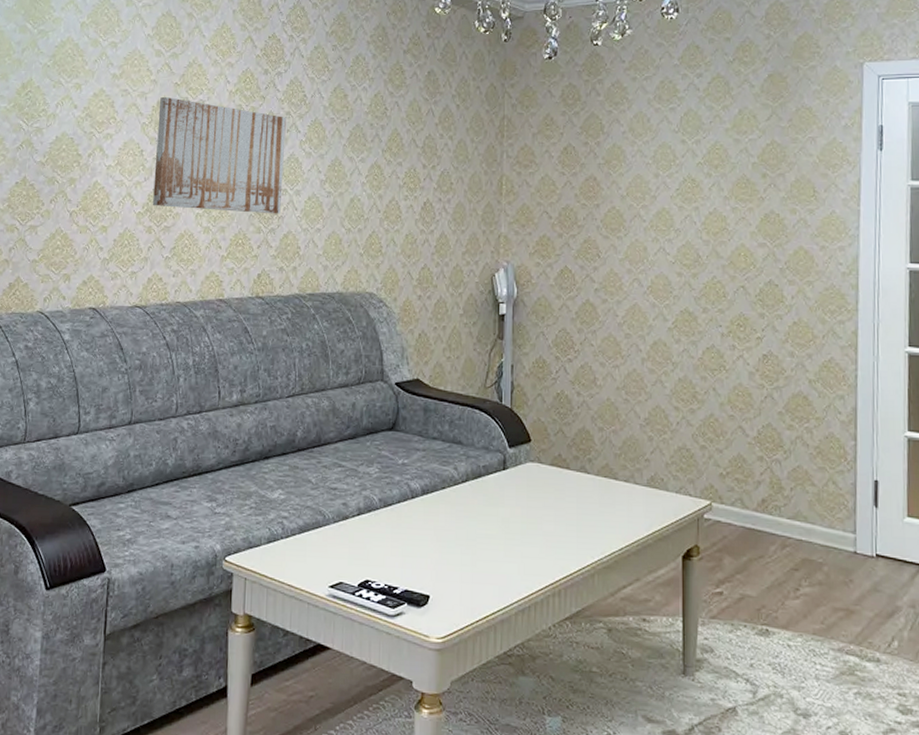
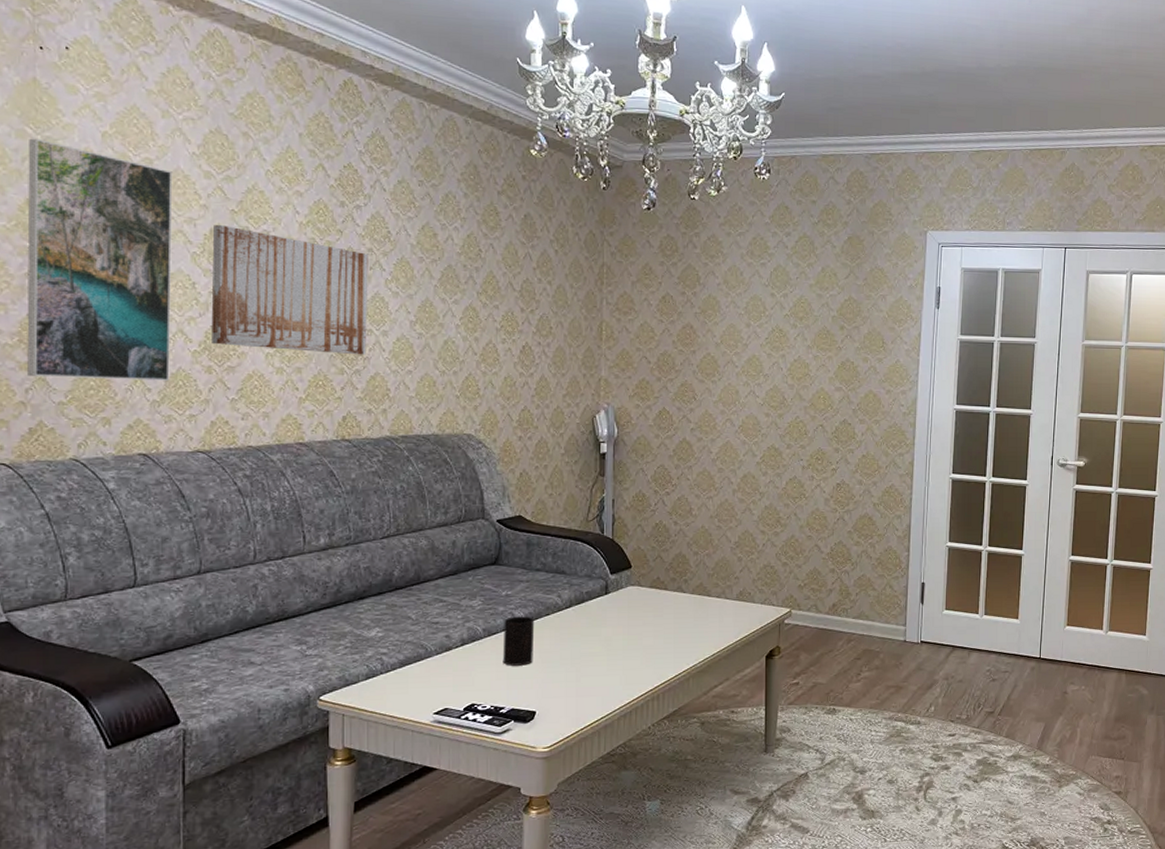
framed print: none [12,32,131,240] -> present [27,138,173,381]
cup: none [397,487,430,543] -> present [503,616,535,666]

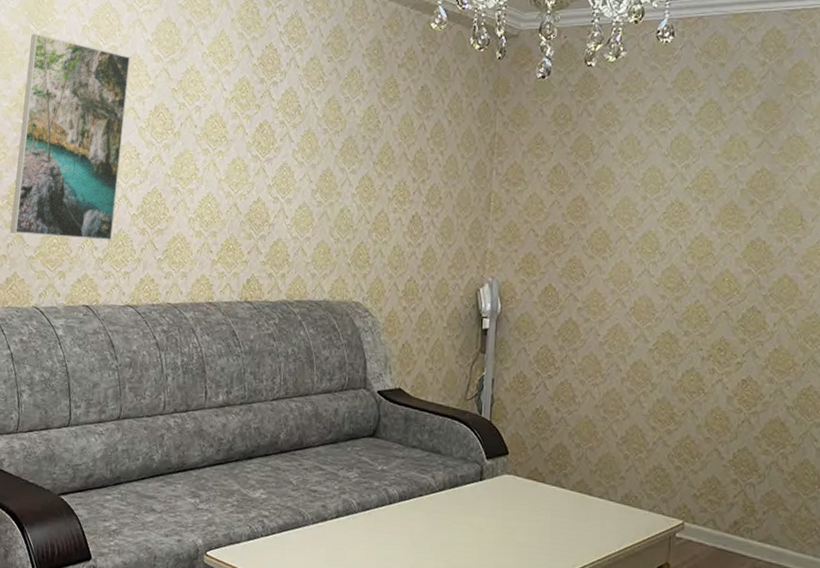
wall art: present [211,225,368,355] -> none [147,102,280,222]
cup: present [503,616,535,666] -> none [374,493,408,547]

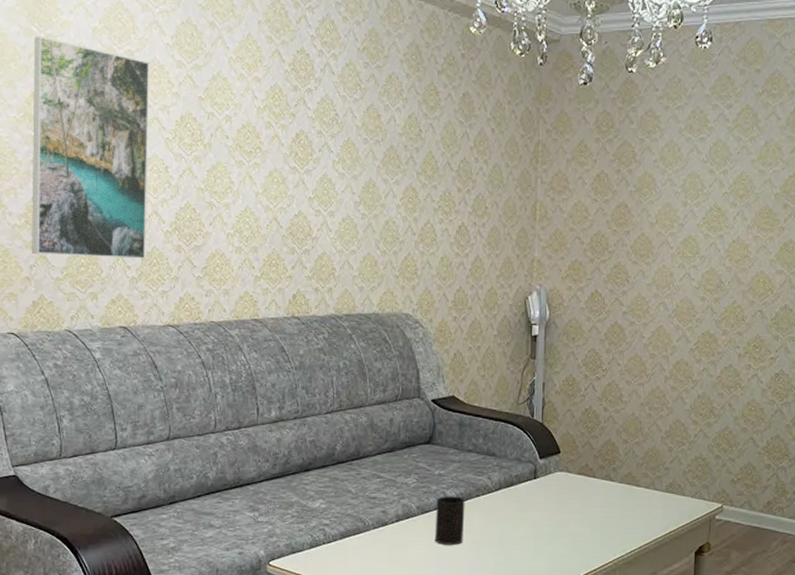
cup: none [374,493,408,547] -> present [434,496,465,545]

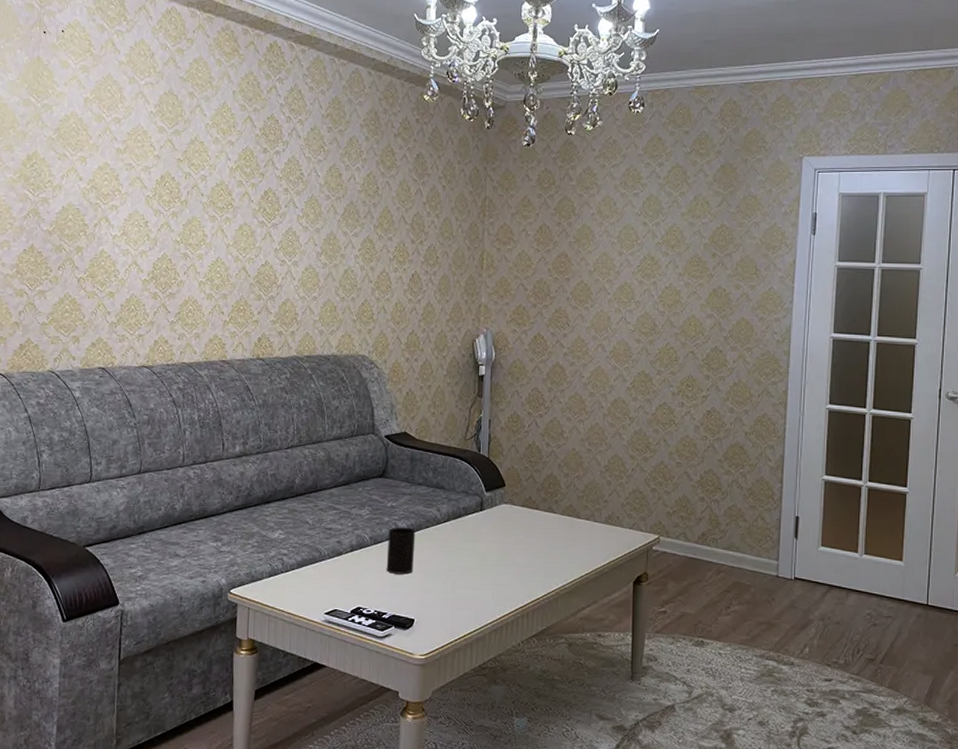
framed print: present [32,36,150,259] -> none [21,105,135,305]

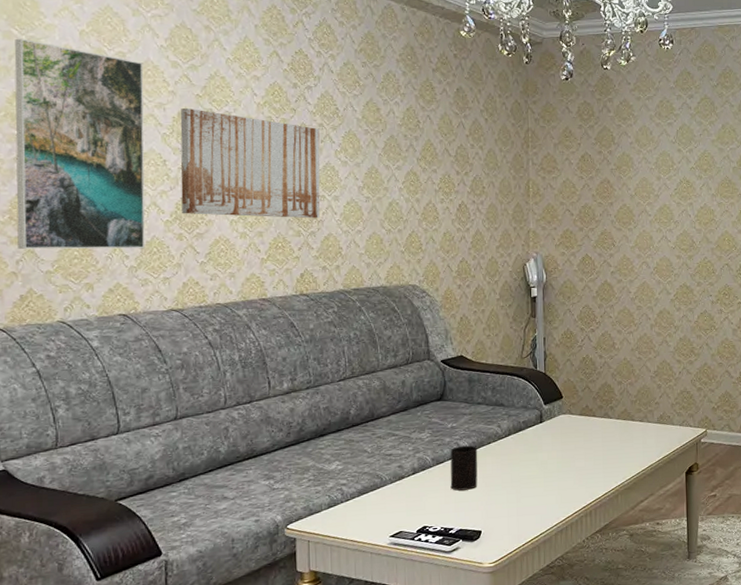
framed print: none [21,105,135,305] -> present [14,38,145,250]
wall art: none [158,172,284,283] -> present [180,109,320,219]

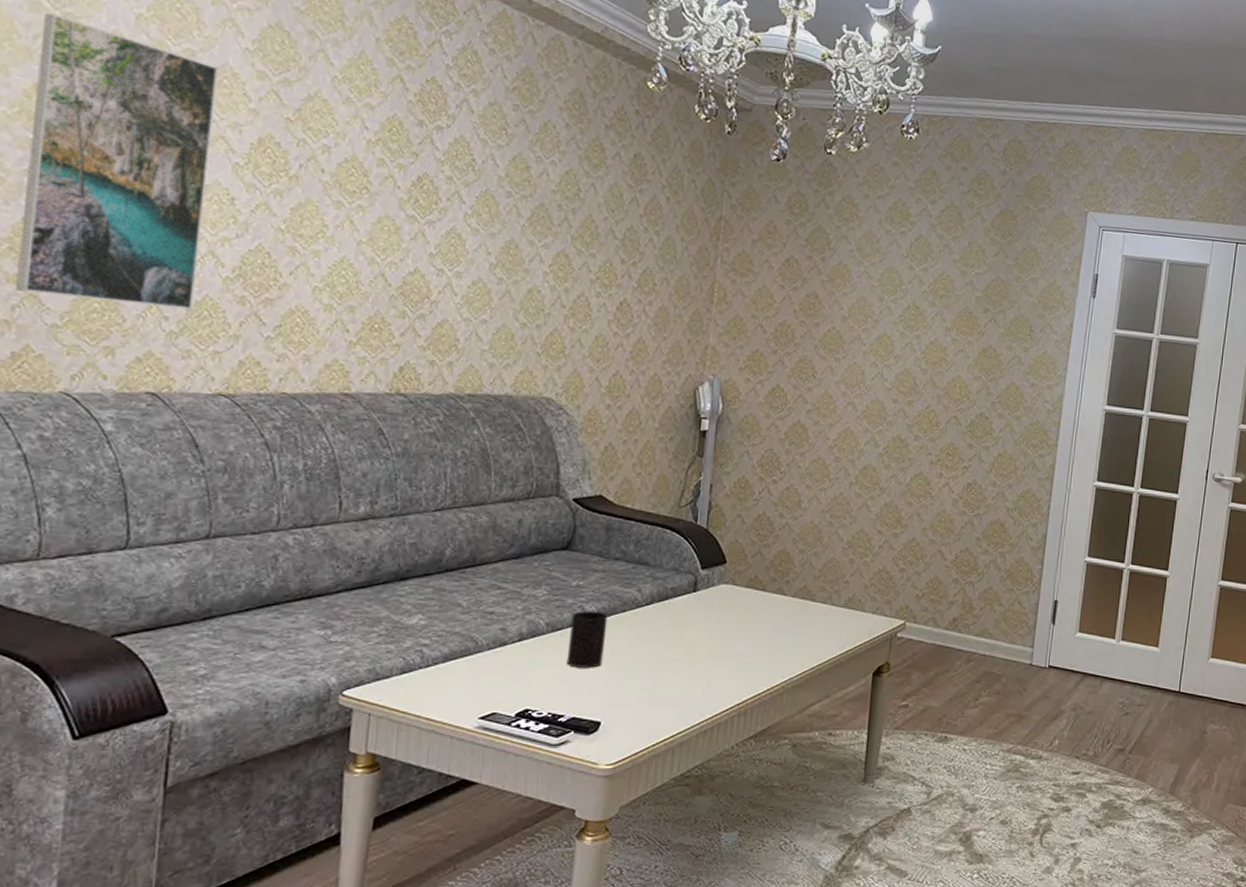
wall art: present [180,109,320,219] -> none [248,134,447,298]

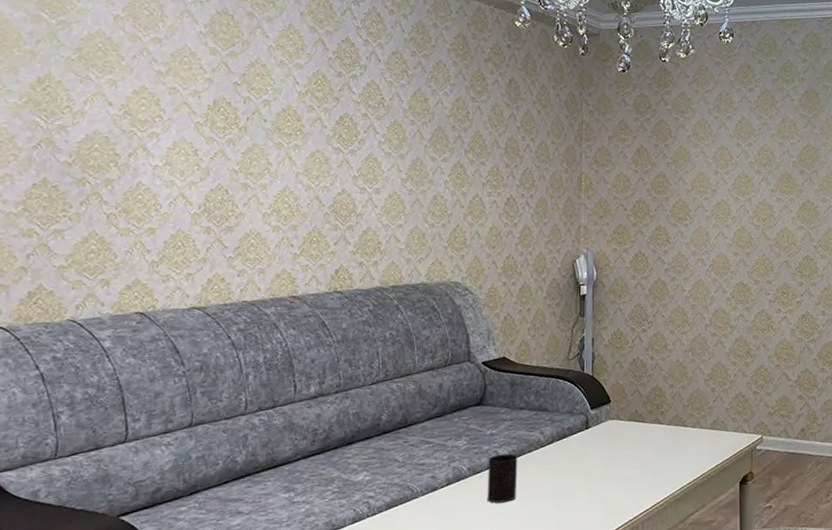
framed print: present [16,13,219,309] -> none [30,22,180,243]

